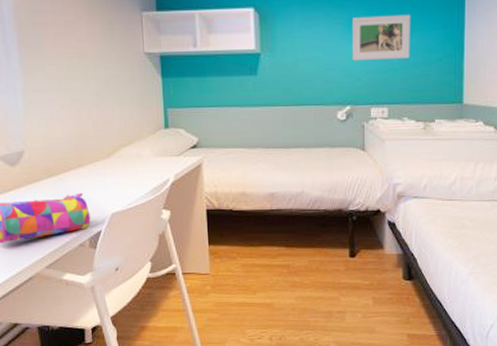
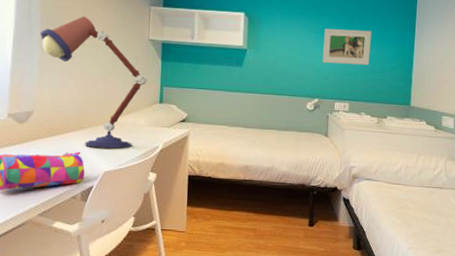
desk lamp: none [19,32,148,187] -> present [40,16,147,148]

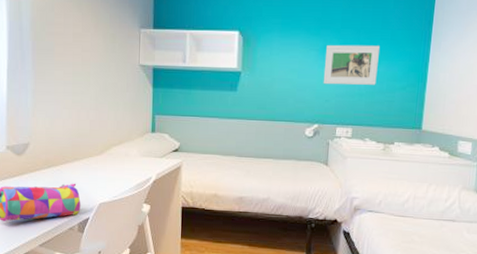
desk lamp: present [40,16,147,148] -> none [32,42,139,180]

